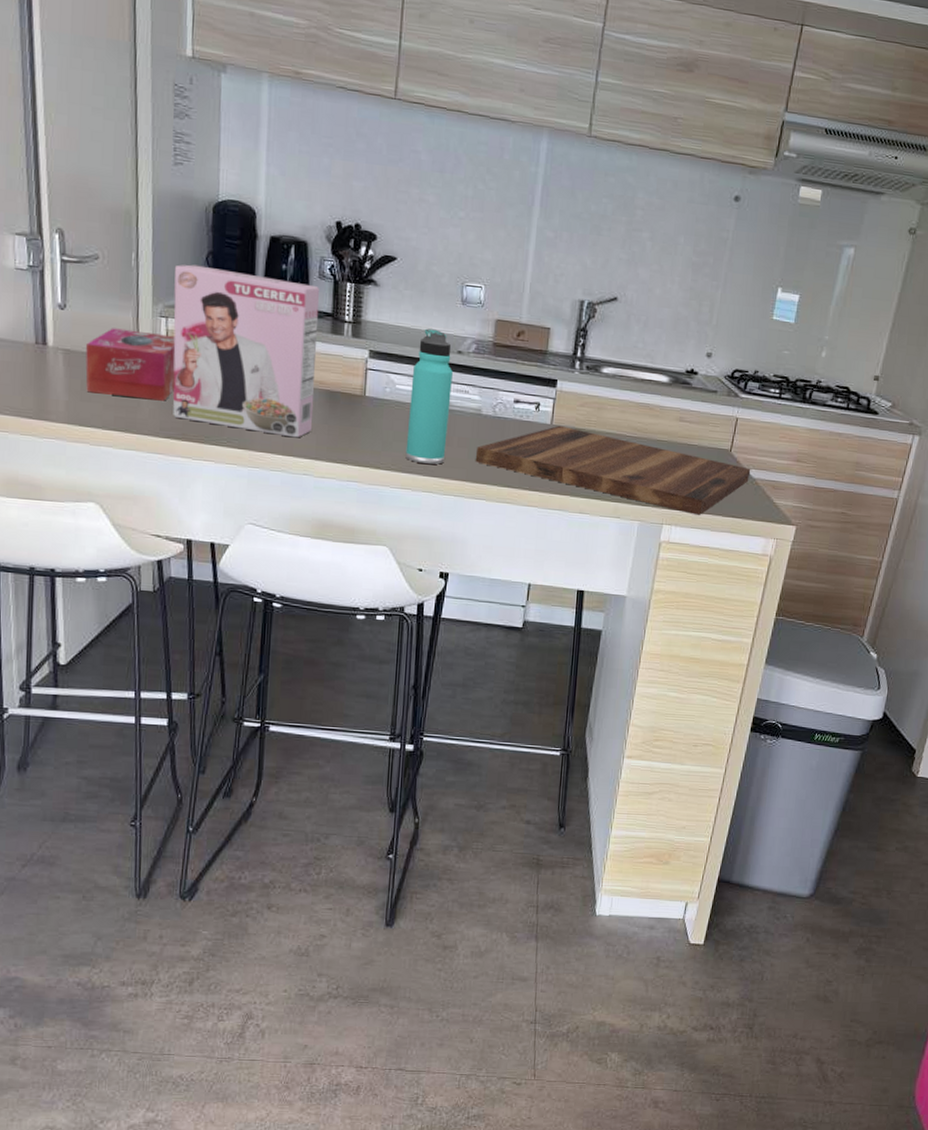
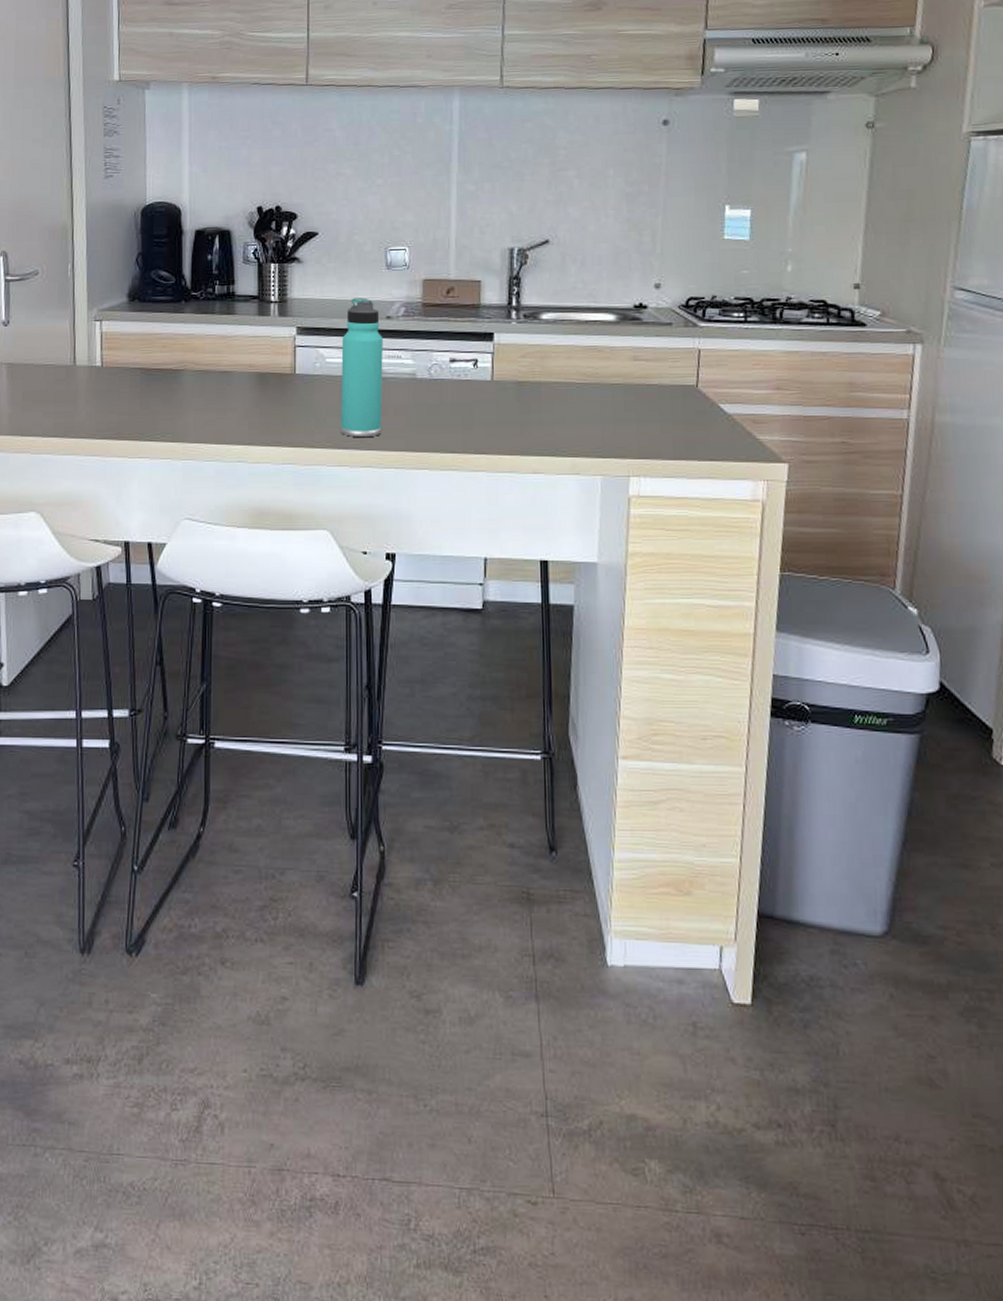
tissue box: present [85,328,176,401] -> none [27,337,110,403]
cereal box: present [173,264,320,438] -> none [107,267,245,425]
cutting board: present [475,425,751,516] -> none [414,380,724,463]

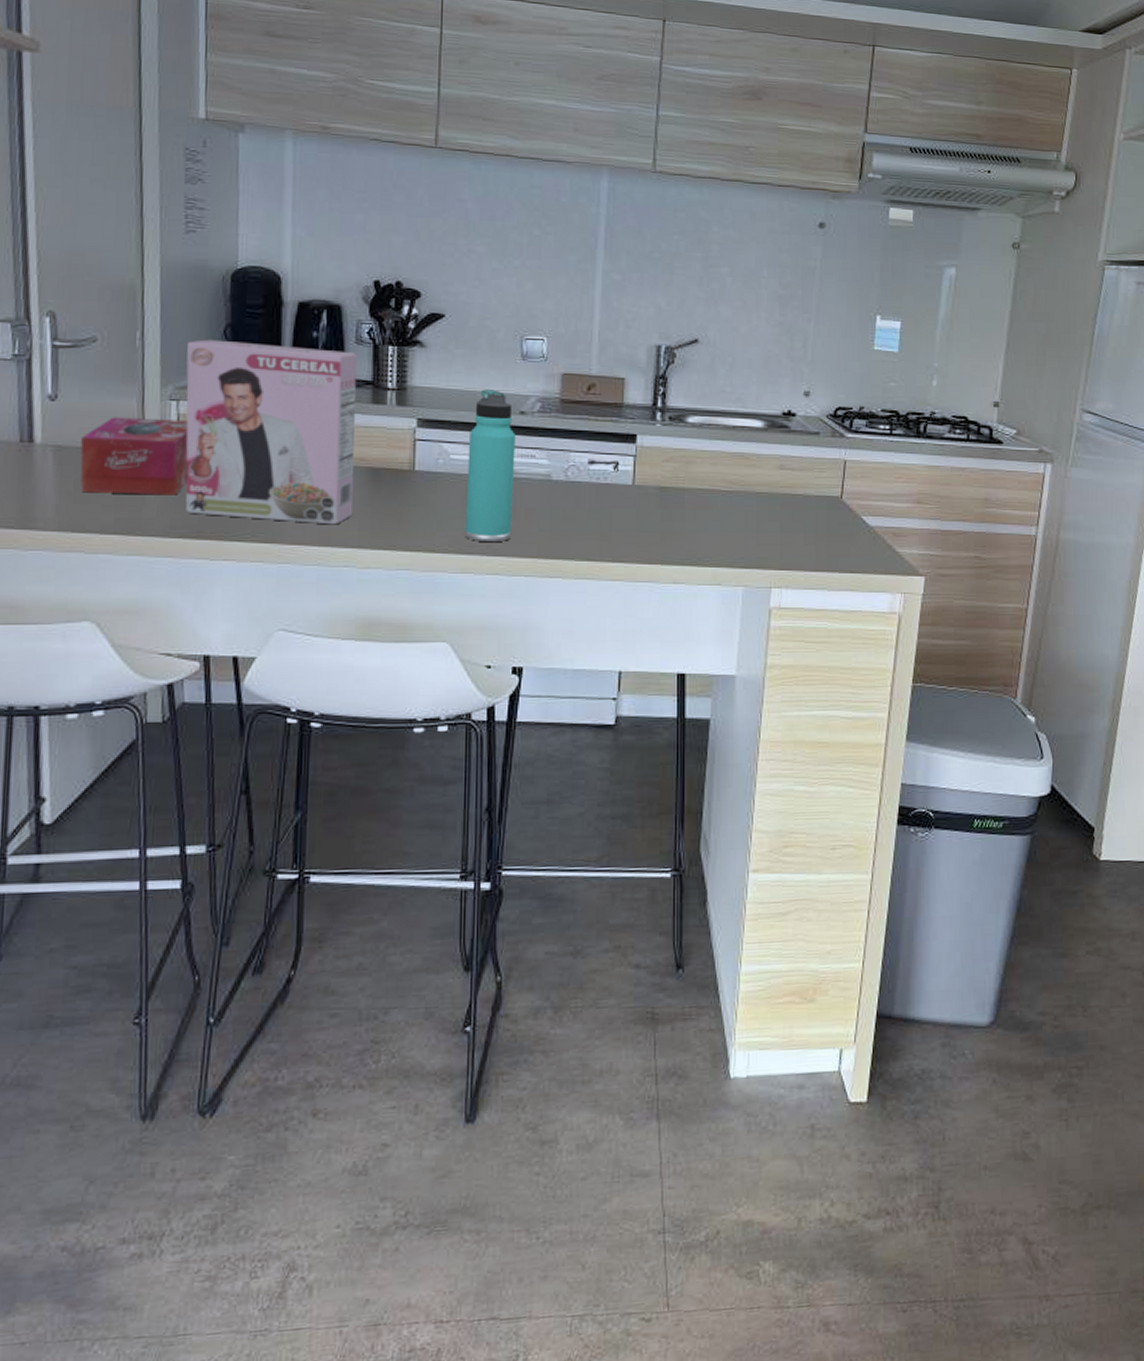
tissue box: none [27,337,110,403] -> present [80,417,189,495]
cereal box: none [107,267,245,425] -> present [185,339,358,525]

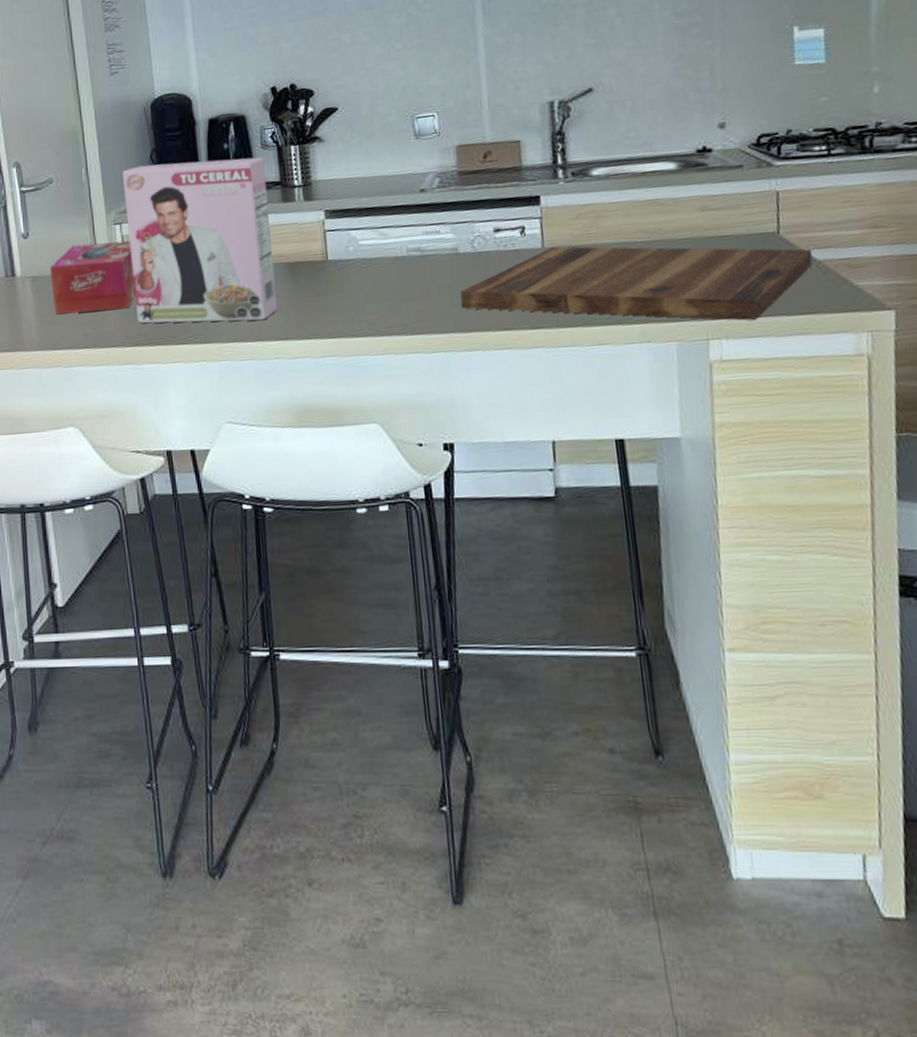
thermos bottle: present [465,389,515,543] -> none [374,172,426,322]
cutting board: none [547,485,867,575] -> present [460,246,813,322]

